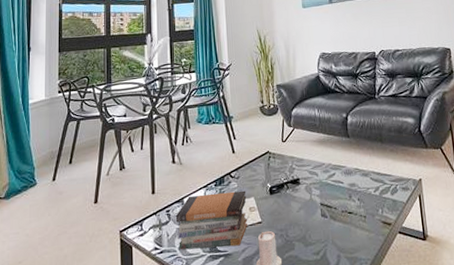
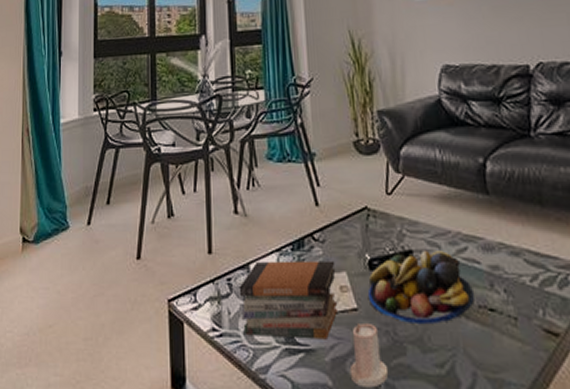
fruit bowl: none [268,177,339,228] -> present [367,249,474,325]

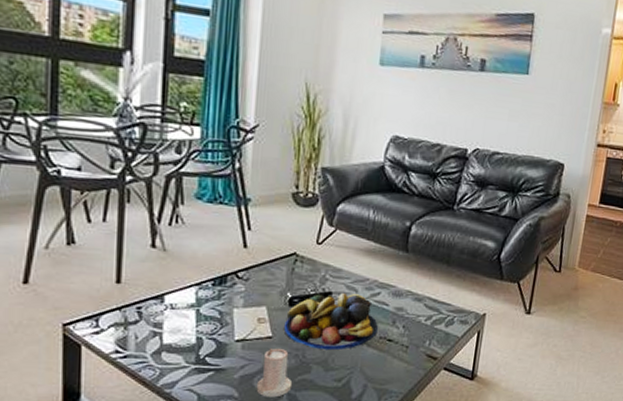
book stack: present [239,260,339,340] -> none [149,293,257,361]

